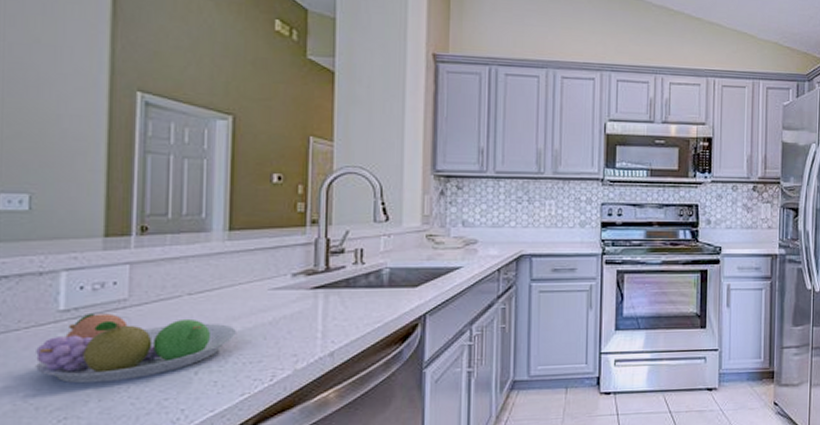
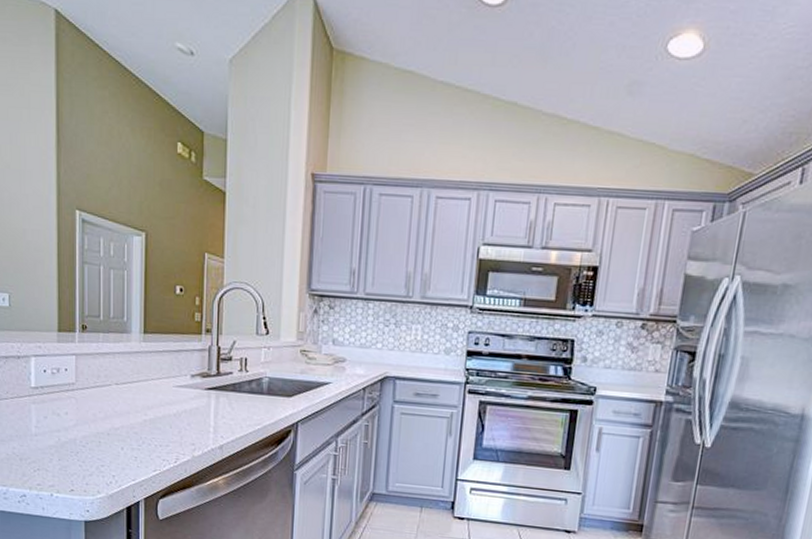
fruit bowl: present [36,313,238,384] -> none [18,392,151,447]

